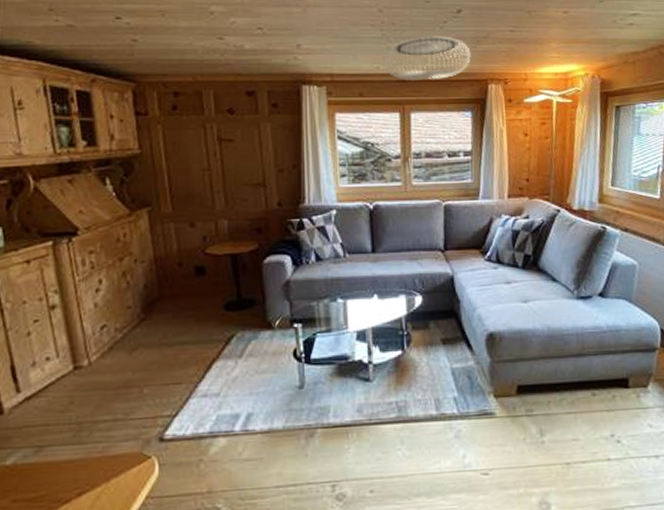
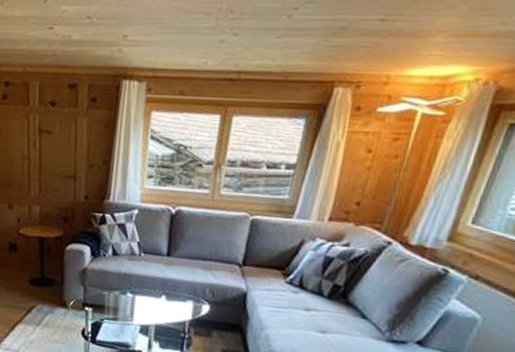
ceiling lamp: present [383,36,471,80] -> none [212,26,321,80]

